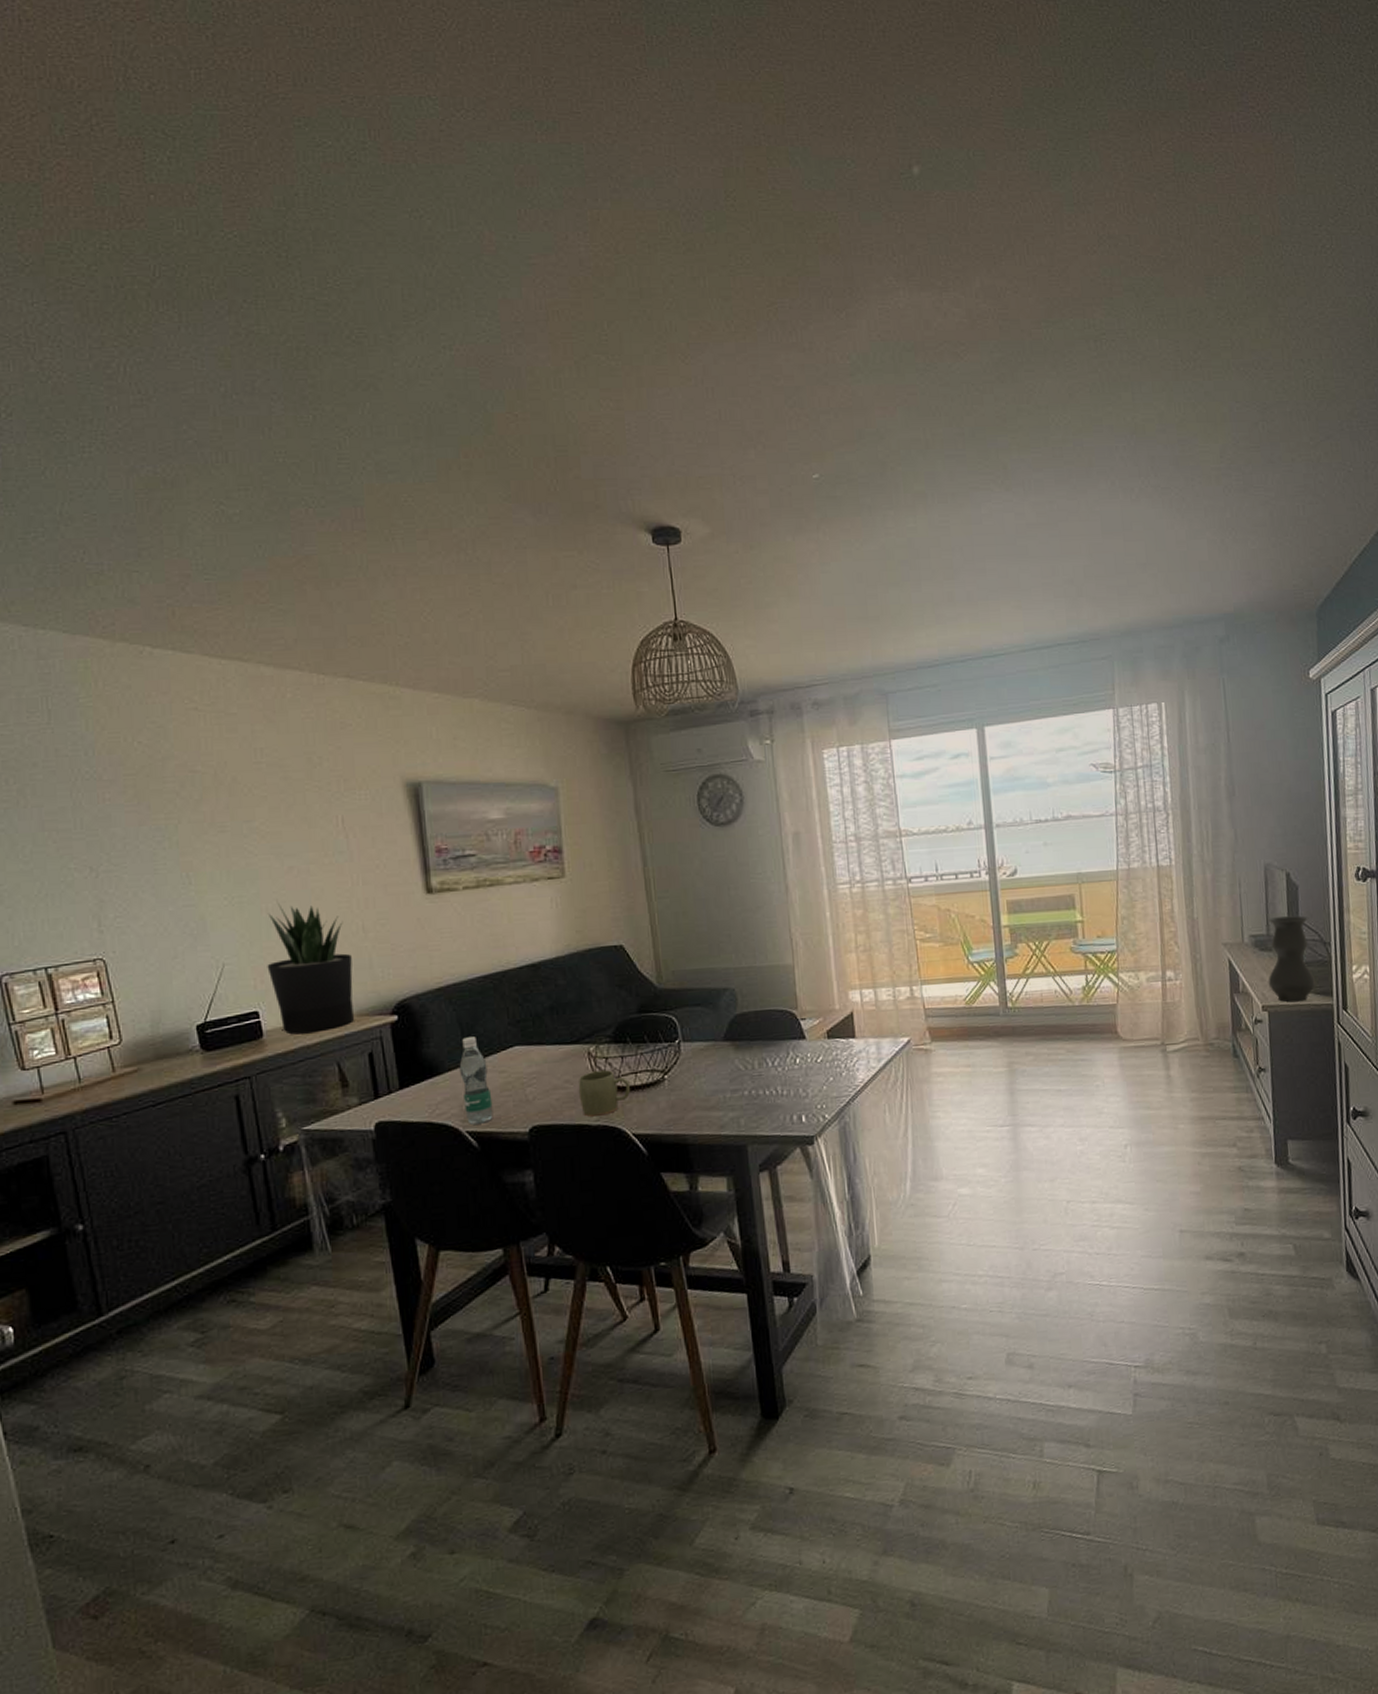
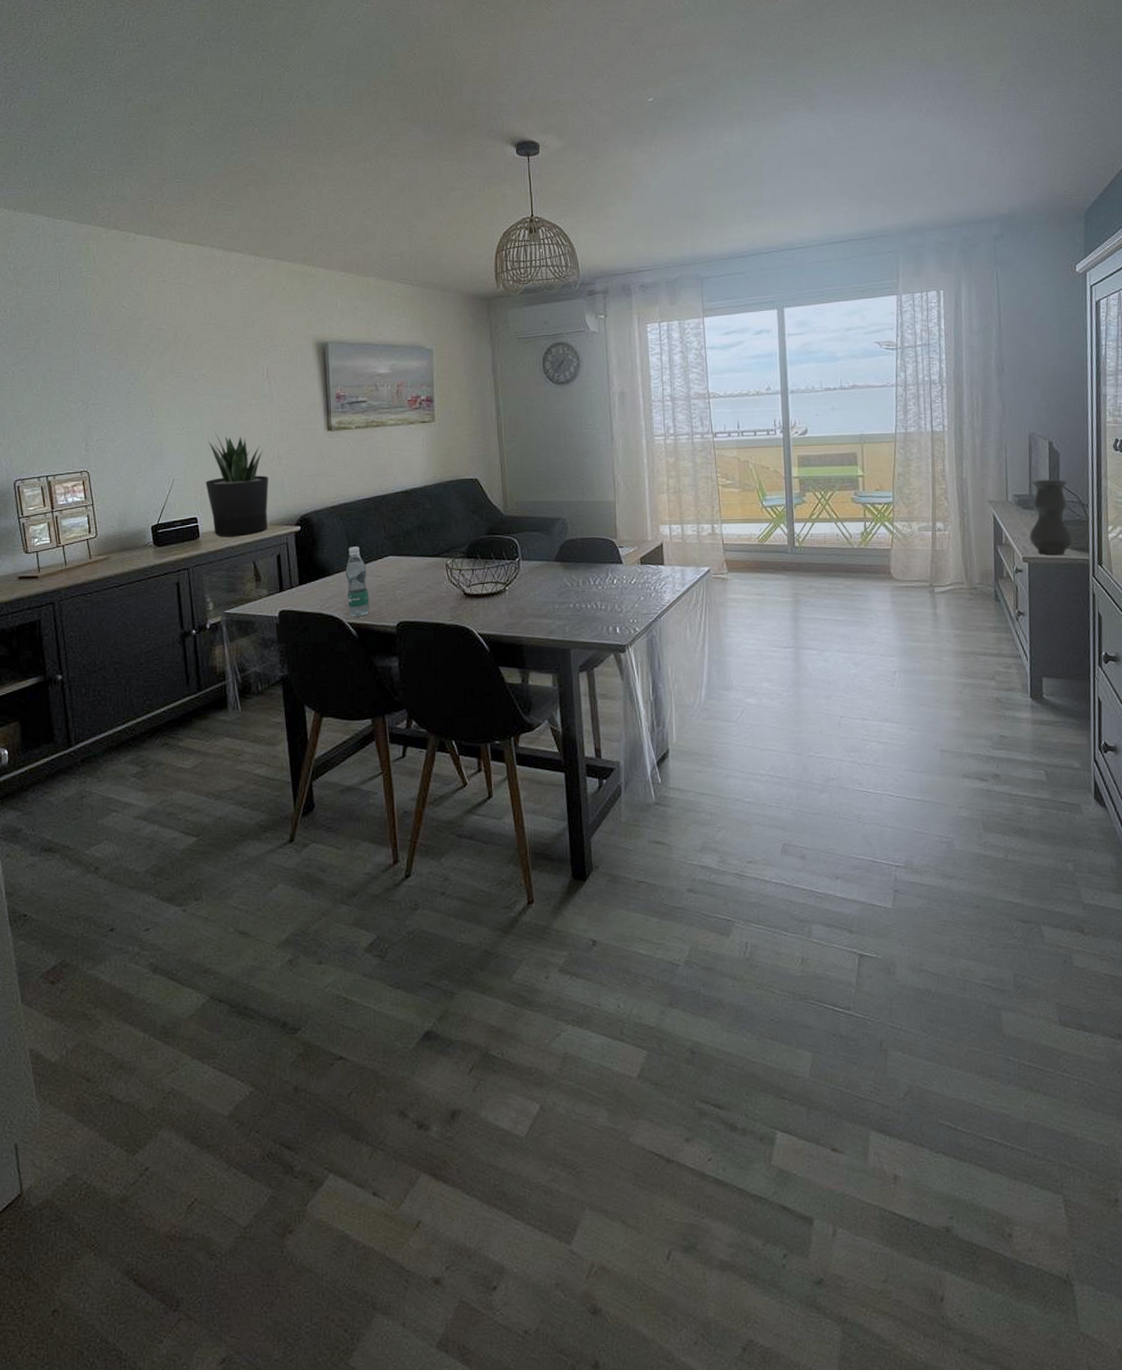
mug: present [578,1070,630,1117] -> none [437,580,478,617]

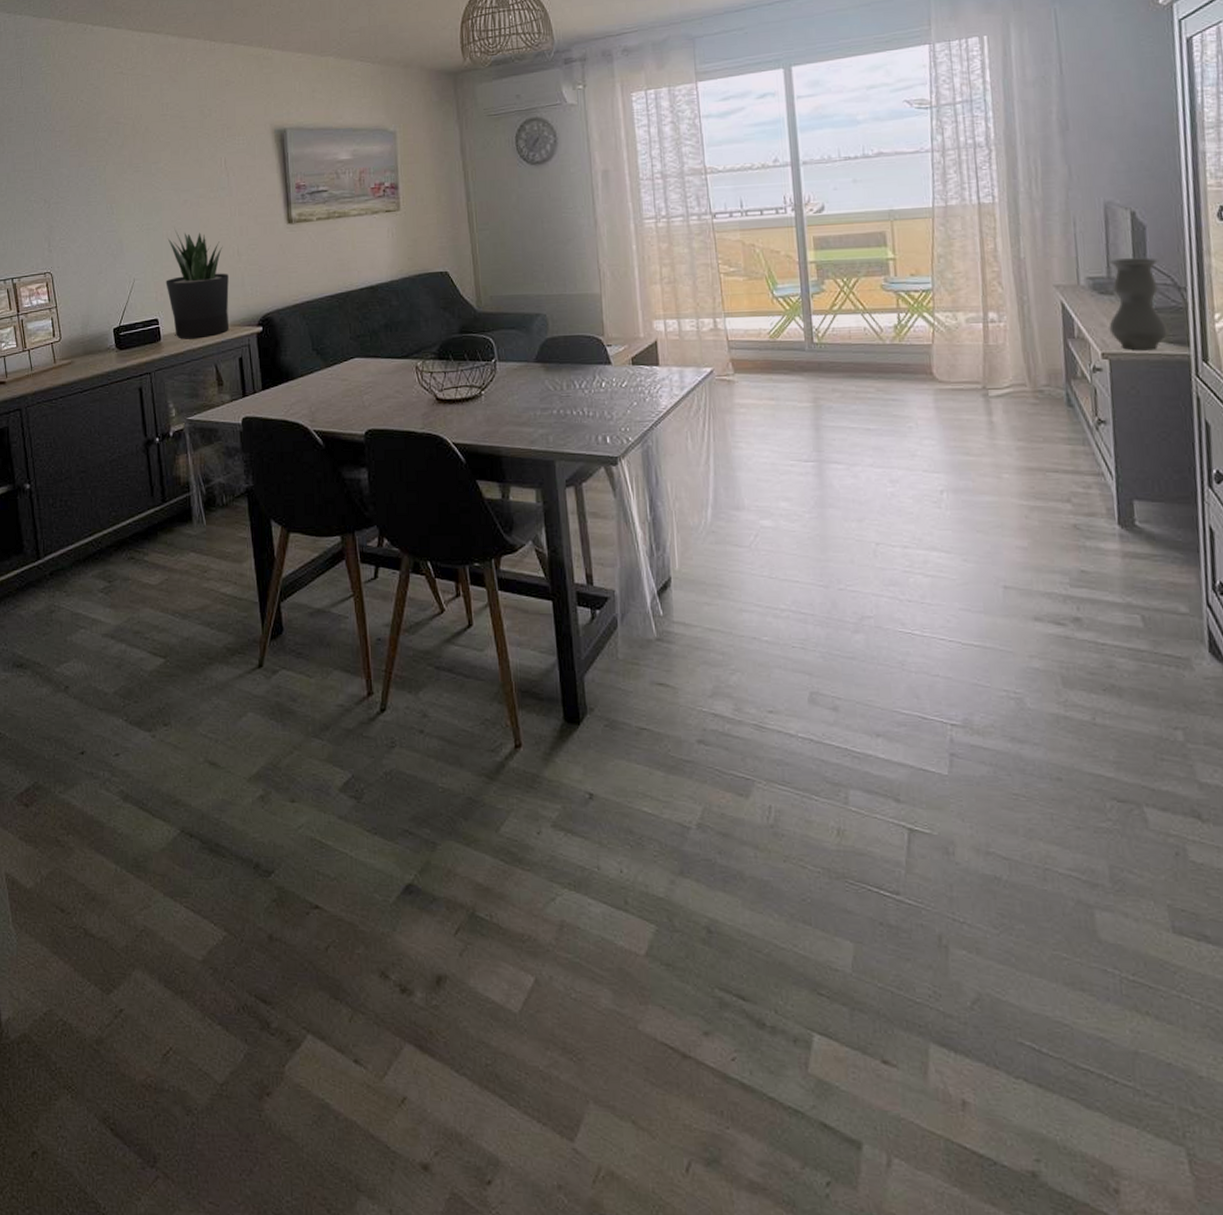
bottle: present [345,547,370,617] -> none [309,348,336,424]

